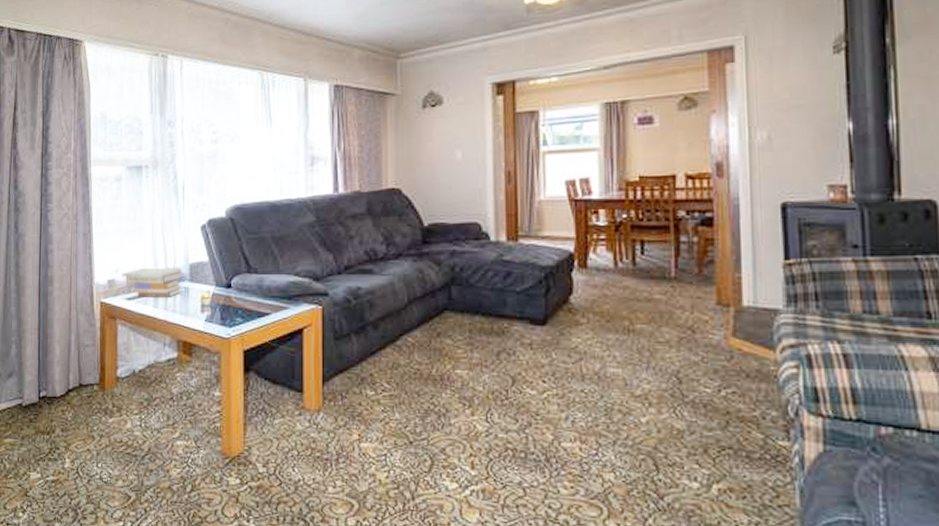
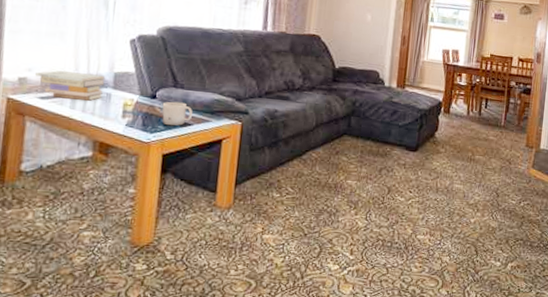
mug: none [238,289,270,317] -> present [162,101,193,126]

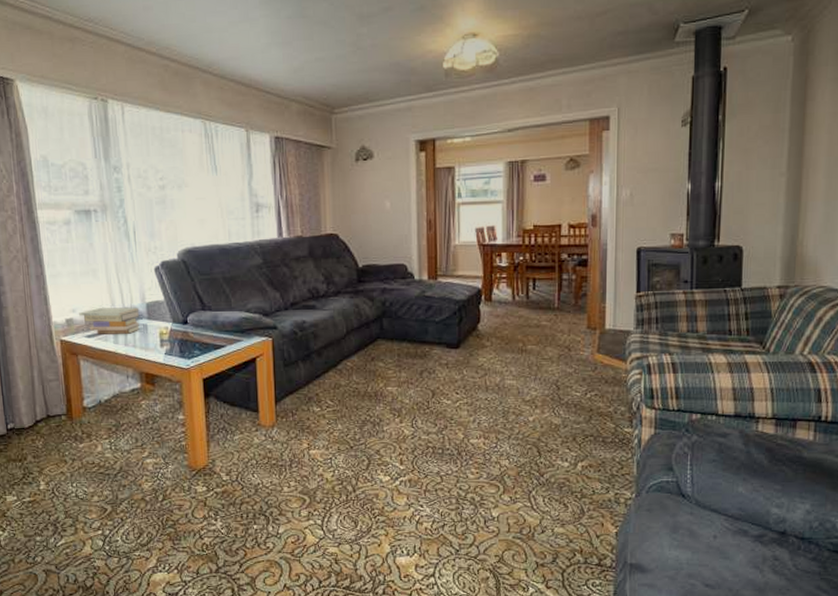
mug: present [162,101,193,126] -> none [194,324,225,350]

